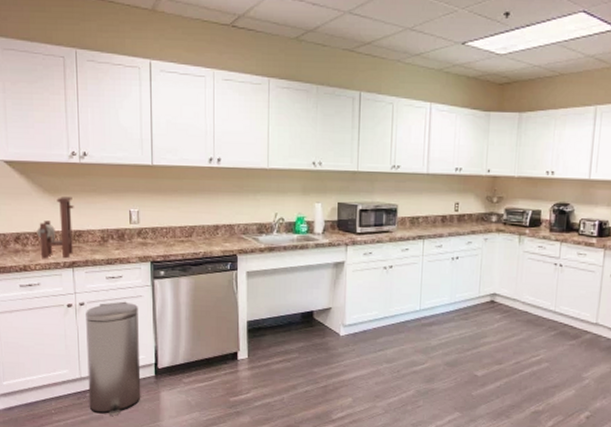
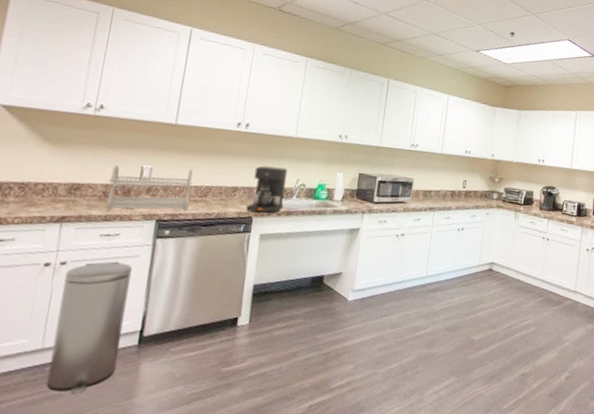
paper towel holder: present [36,197,74,259] -> none [24,147,78,212]
dish rack: none [104,210,177,256] -> present [105,165,193,212]
coffee maker: none [230,201,265,250] -> present [246,165,287,214]

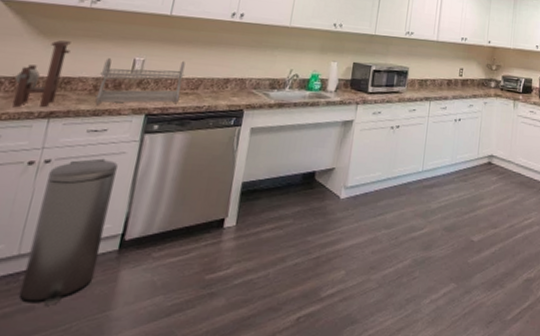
paper towel holder: none [24,147,78,212] -> present [12,40,71,108]
coffee maker: present [246,165,287,214] -> none [237,56,281,106]

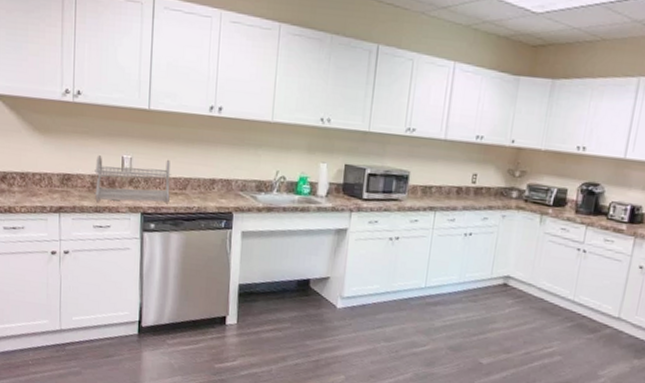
paper towel holder: present [12,40,71,108] -> none [24,136,64,202]
pedal bin: present [19,158,118,305] -> none [68,252,125,372]

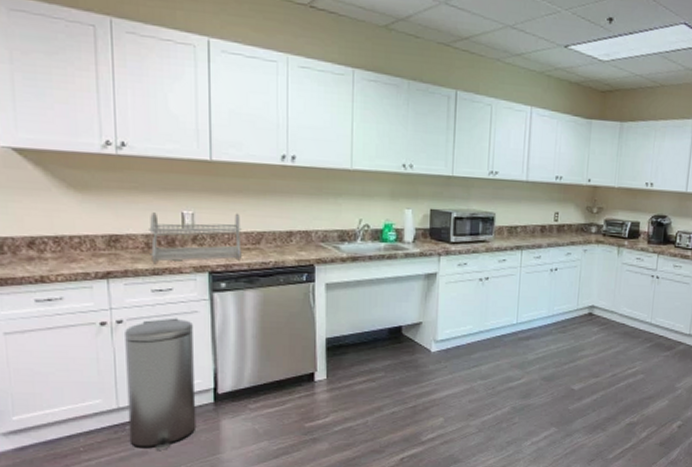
pedal bin: none [68,252,125,372] -> present [123,318,197,450]

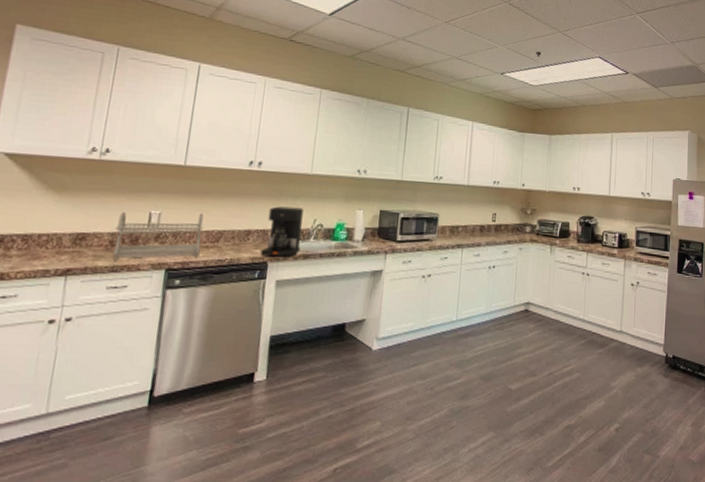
pedal bin: present [123,318,197,450] -> none [51,315,141,462]
coffee maker: none [306,205,348,260] -> present [260,206,303,257]

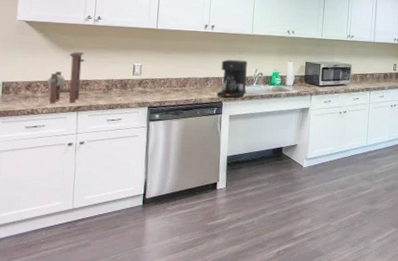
paper towel holder: none [27,195,83,266] -> present [47,52,85,104]
dish rack: present [111,212,204,262] -> none [108,64,174,101]

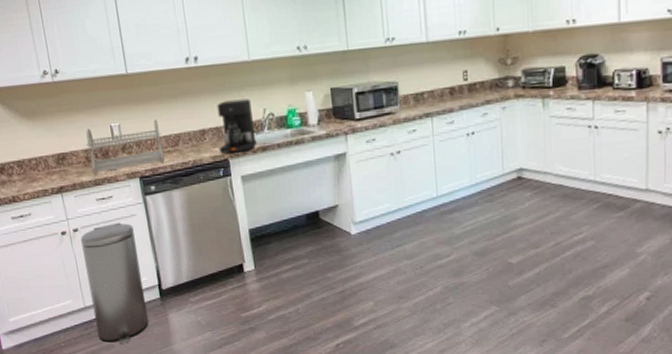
paper towel holder: present [47,52,85,104] -> none [20,119,60,188]
pedal bin: none [78,140,133,242] -> present [80,222,149,344]
dish rack: none [108,64,174,101] -> present [86,119,165,176]

